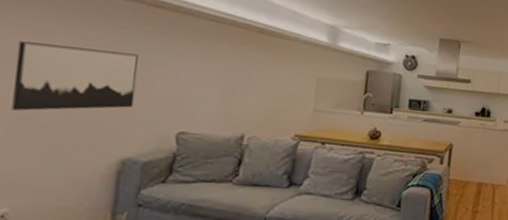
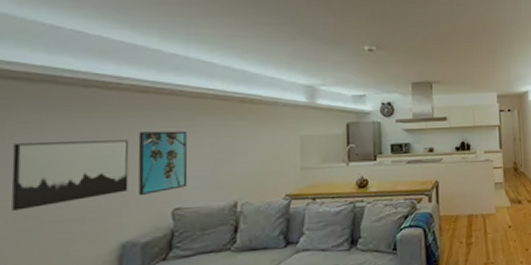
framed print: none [144,48,200,115] -> present [138,131,188,196]

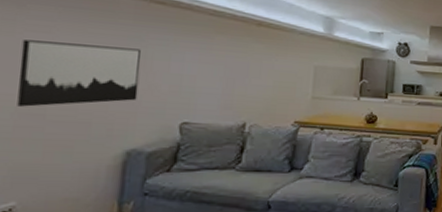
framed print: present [138,131,188,196] -> none [147,43,201,107]

